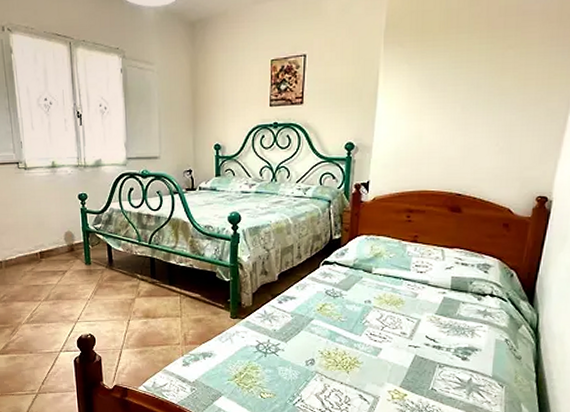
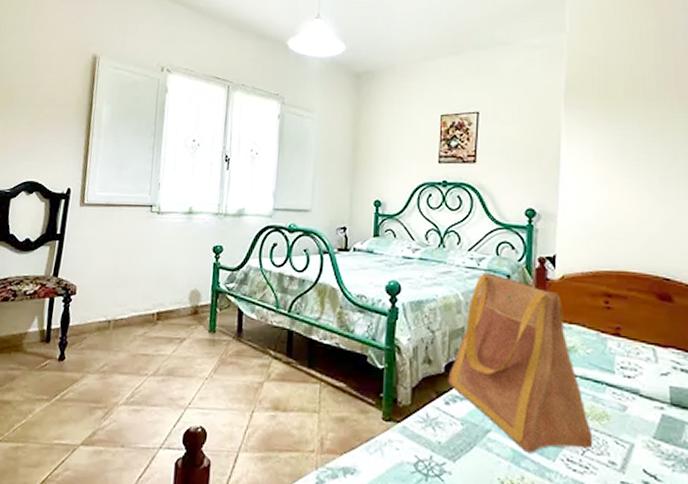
tote bag: none [281,200,391,331] -> present [448,272,593,453]

